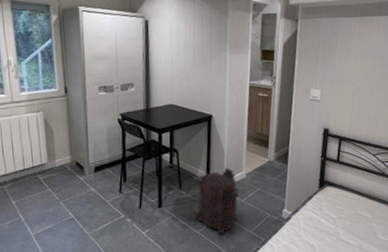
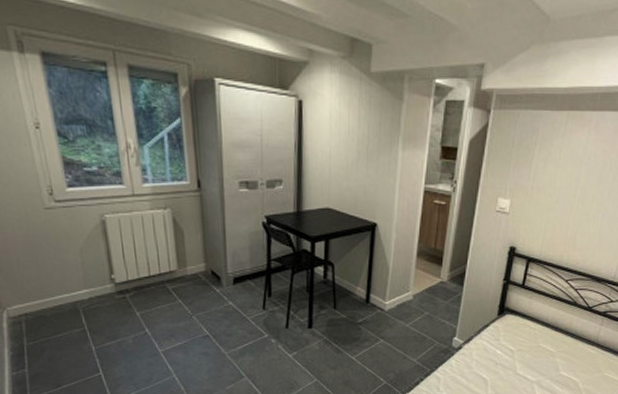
backpack: present [186,167,239,234] -> none [341,286,403,361]

